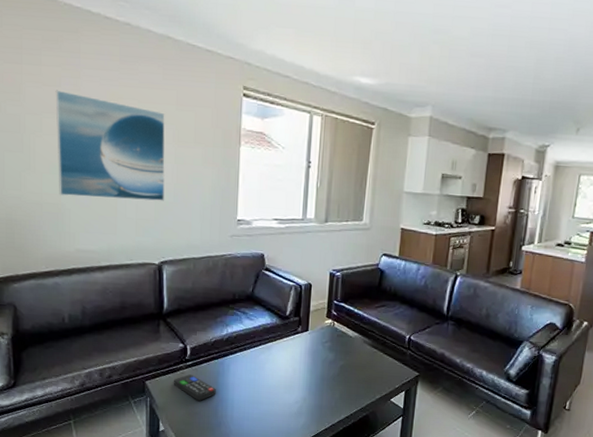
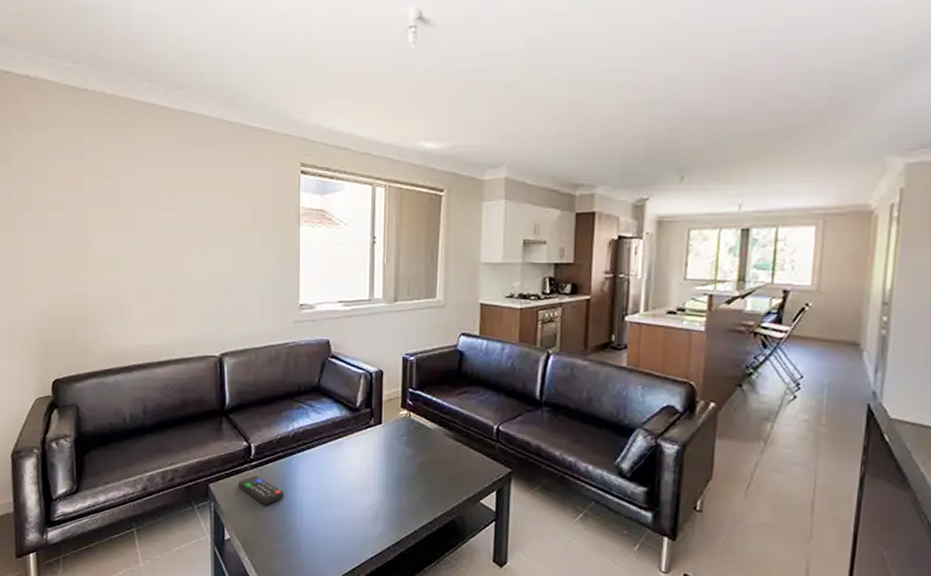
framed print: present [55,90,165,201] -> none [114,183,223,290]

